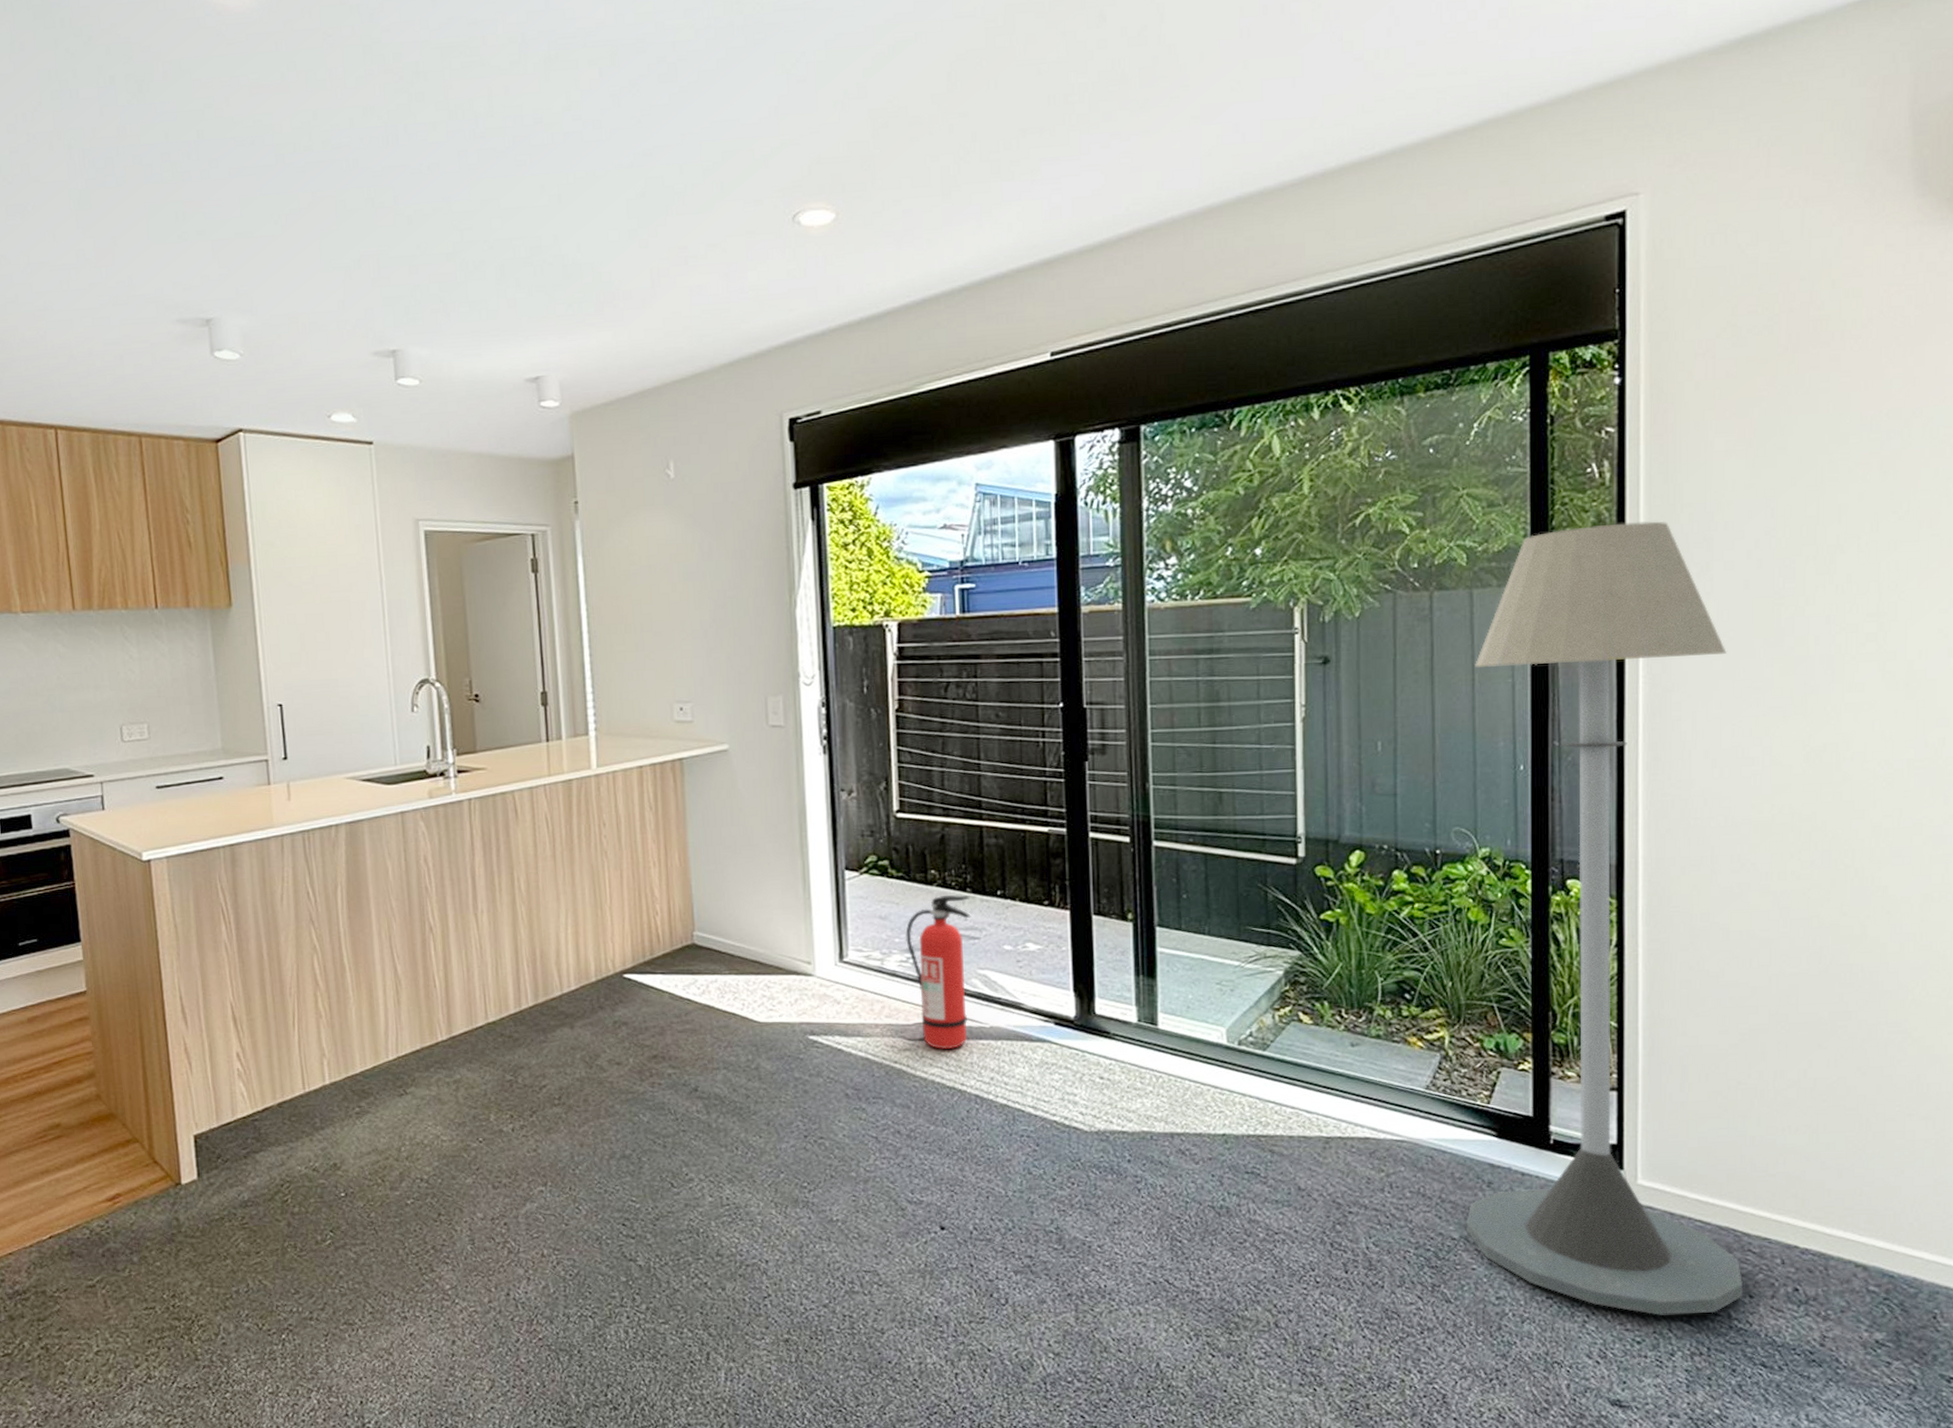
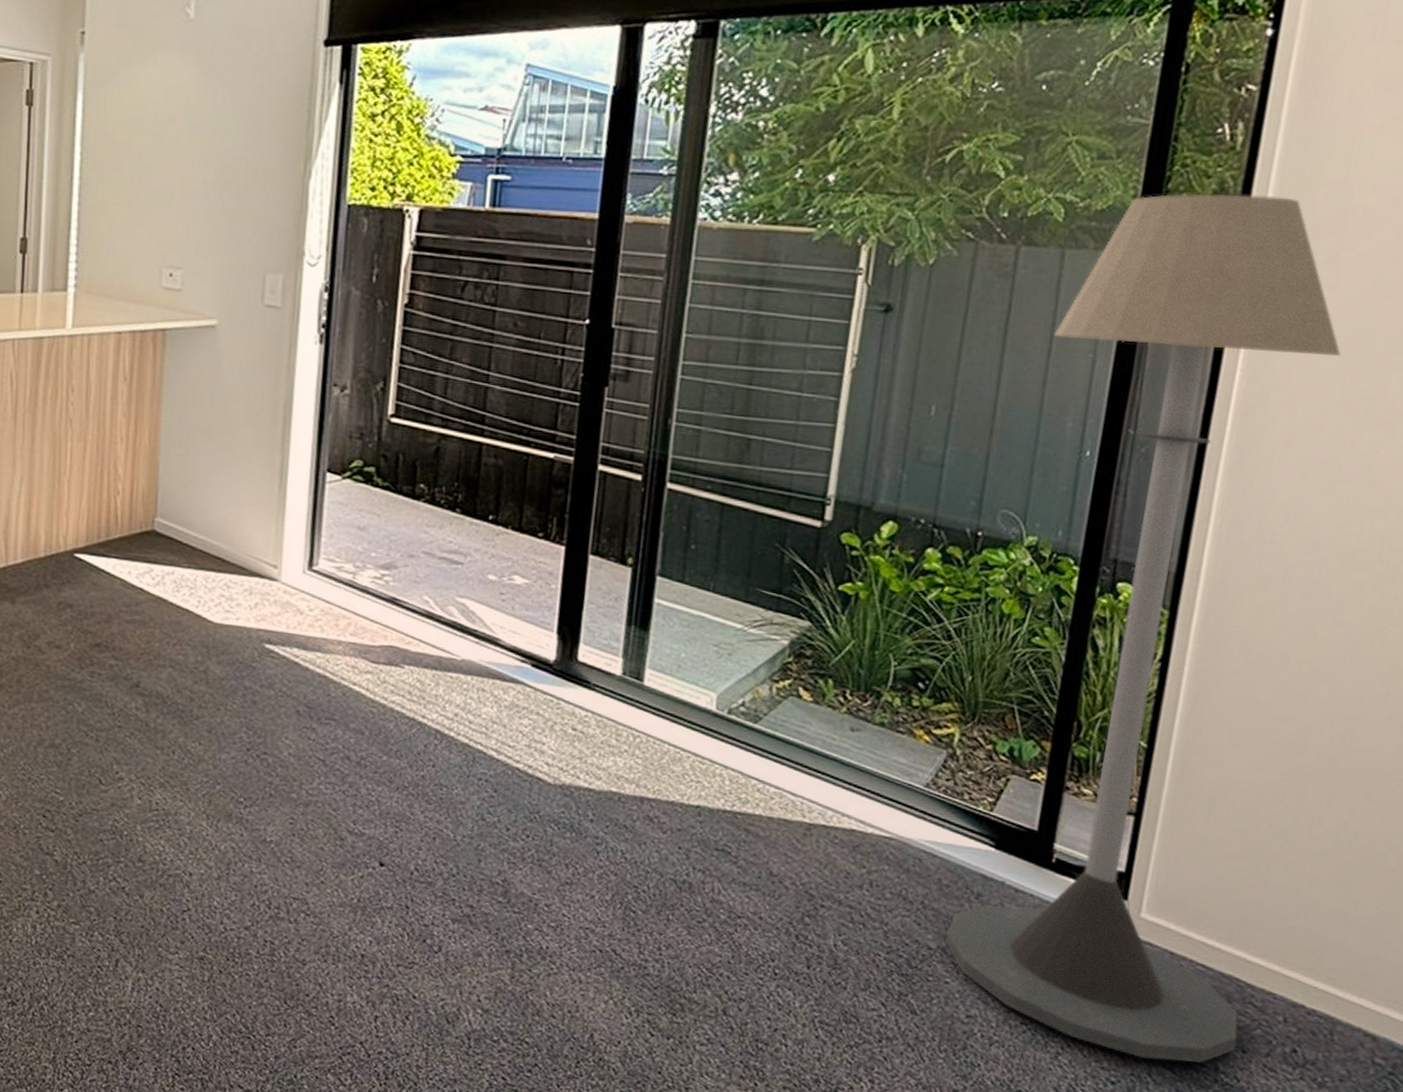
fire extinguisher: present [905,894,971,1049] -> none [383,512,458,678]

